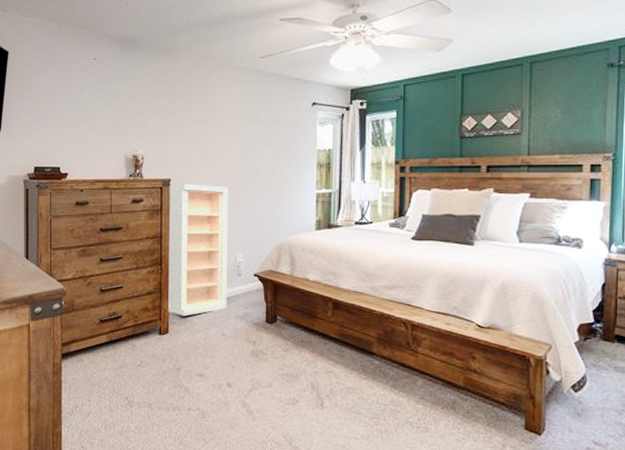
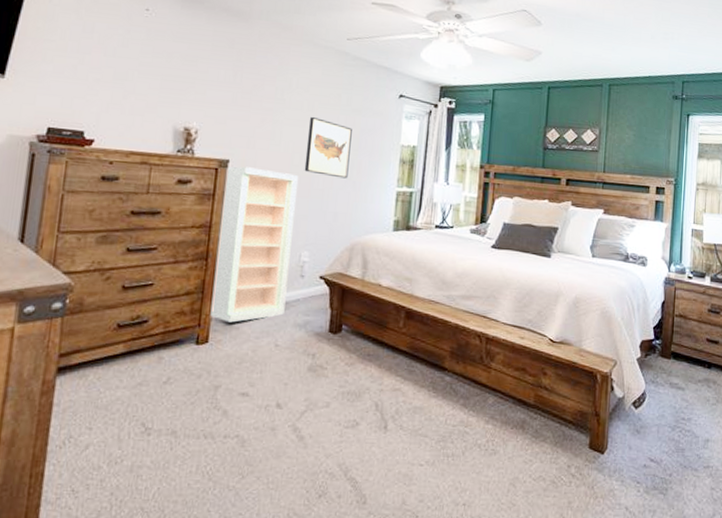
wall art: none [233,134,272,186] -> present [304,117,352,179]

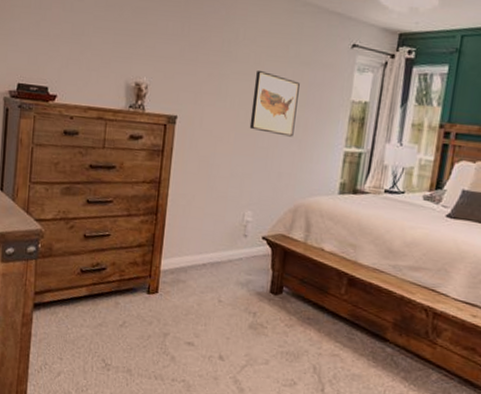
shelving unit: present [210,166,299,323] -> none [160,122,244,276]

